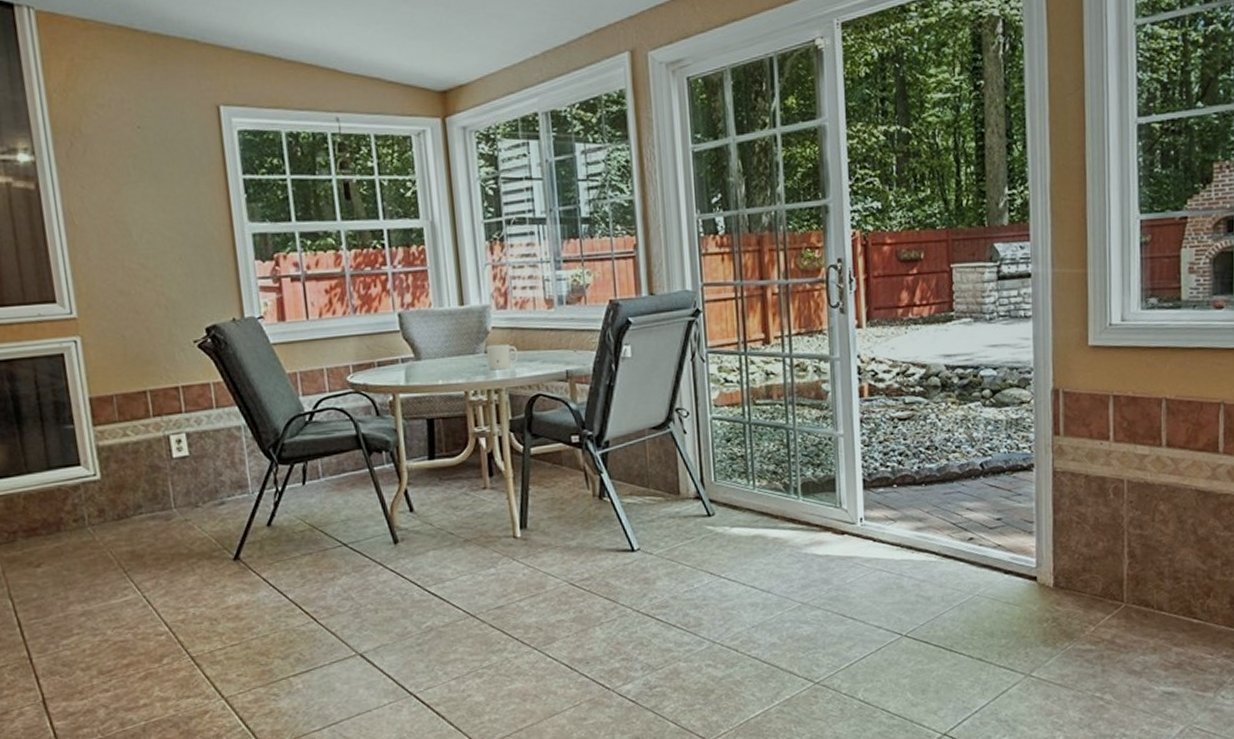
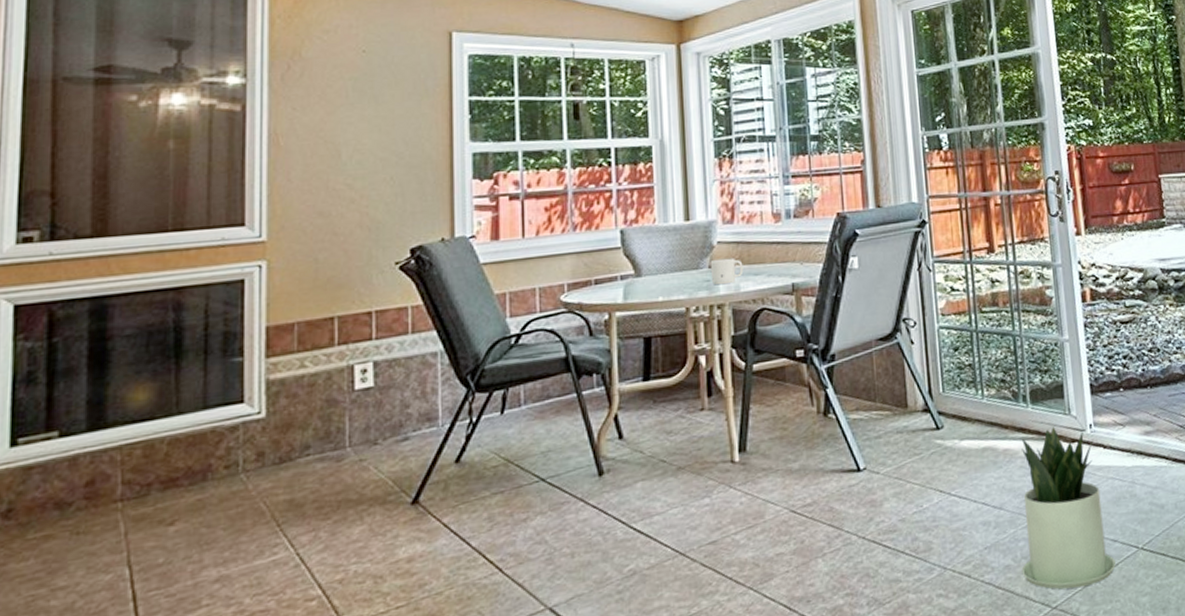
planter: none [787,519,878,668] -> present [1021,426,1116,590]

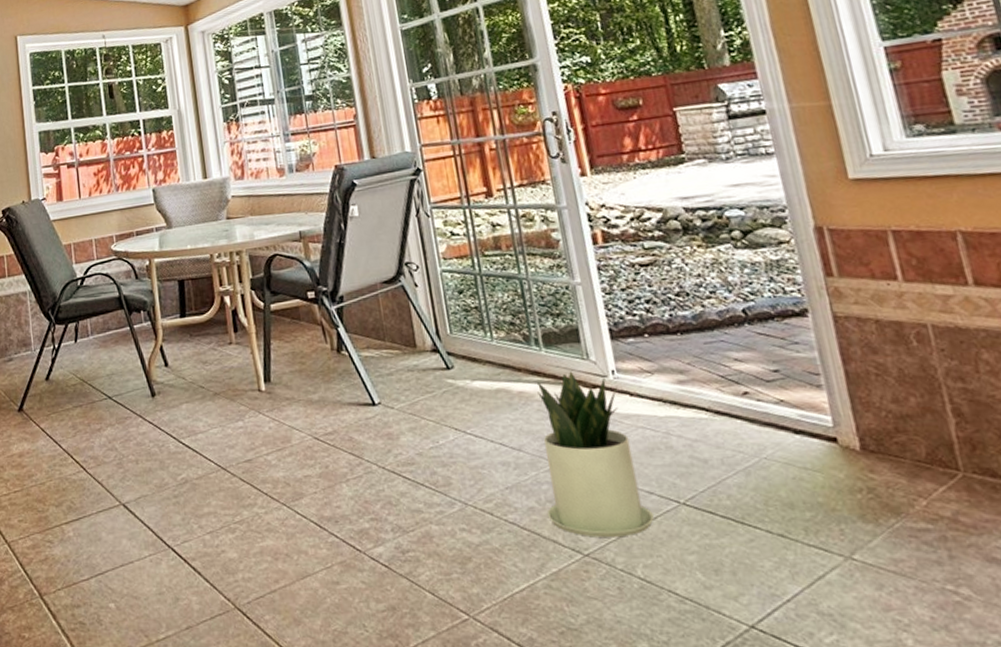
mug: present [710,257,744,286] -> none [227,209,256,235]

